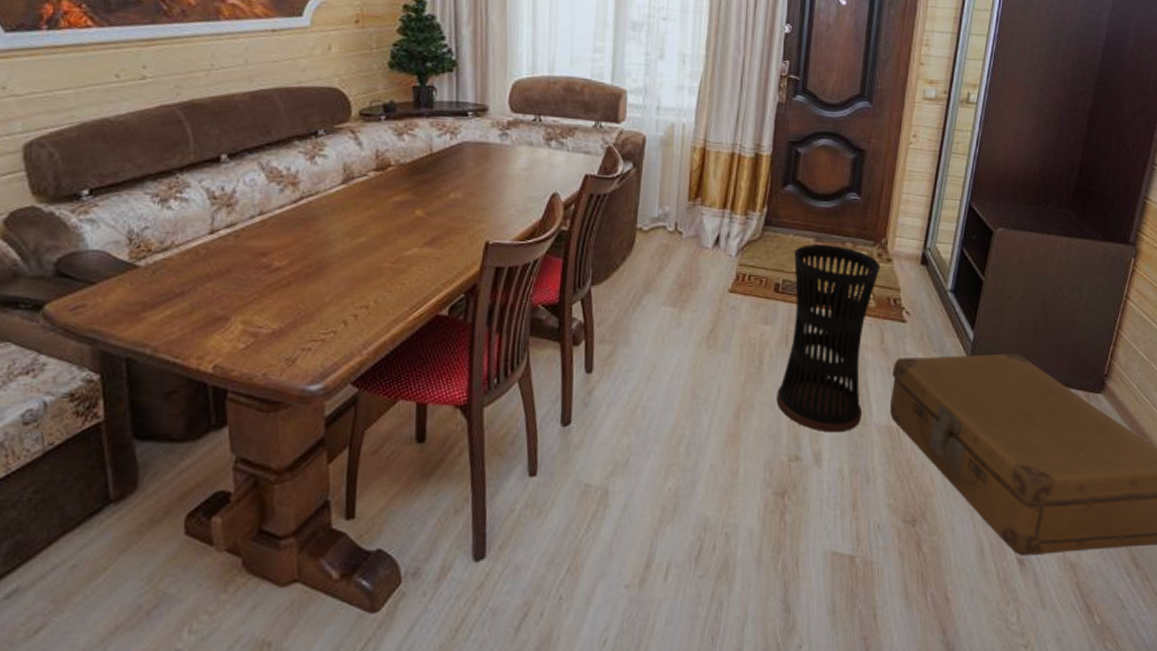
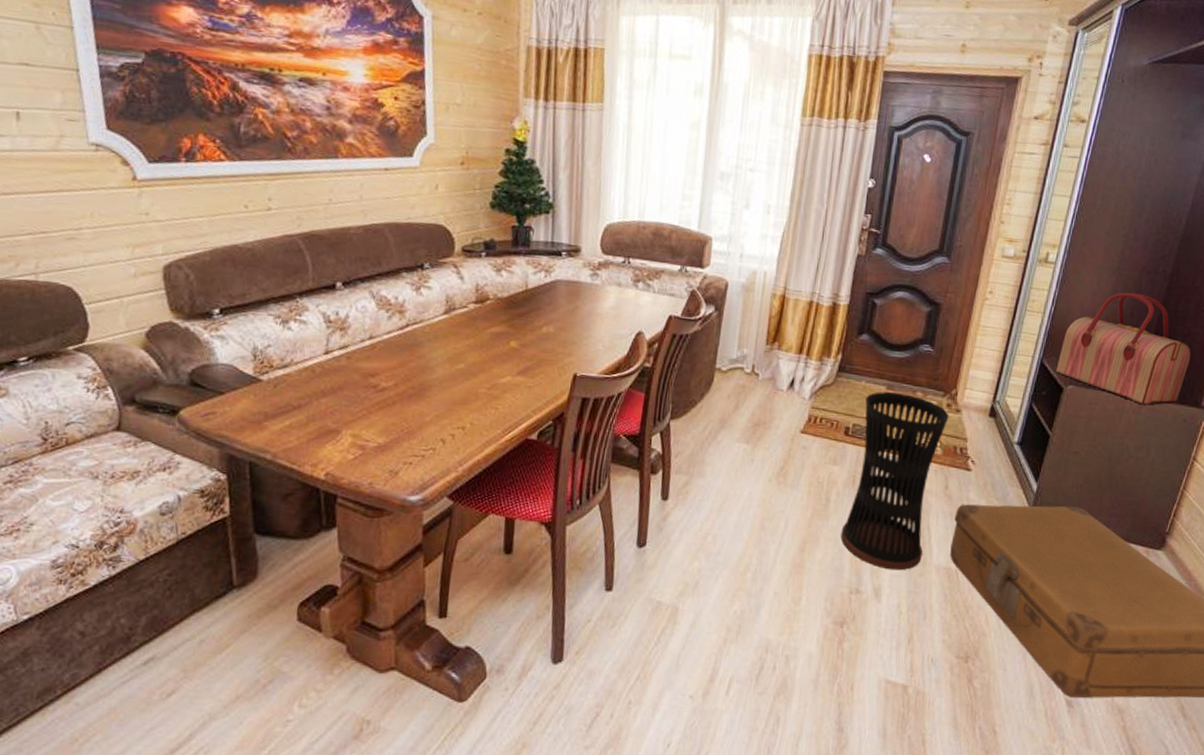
handbag: none [984,130,1116,245] -> present [1056,292,1191,405]

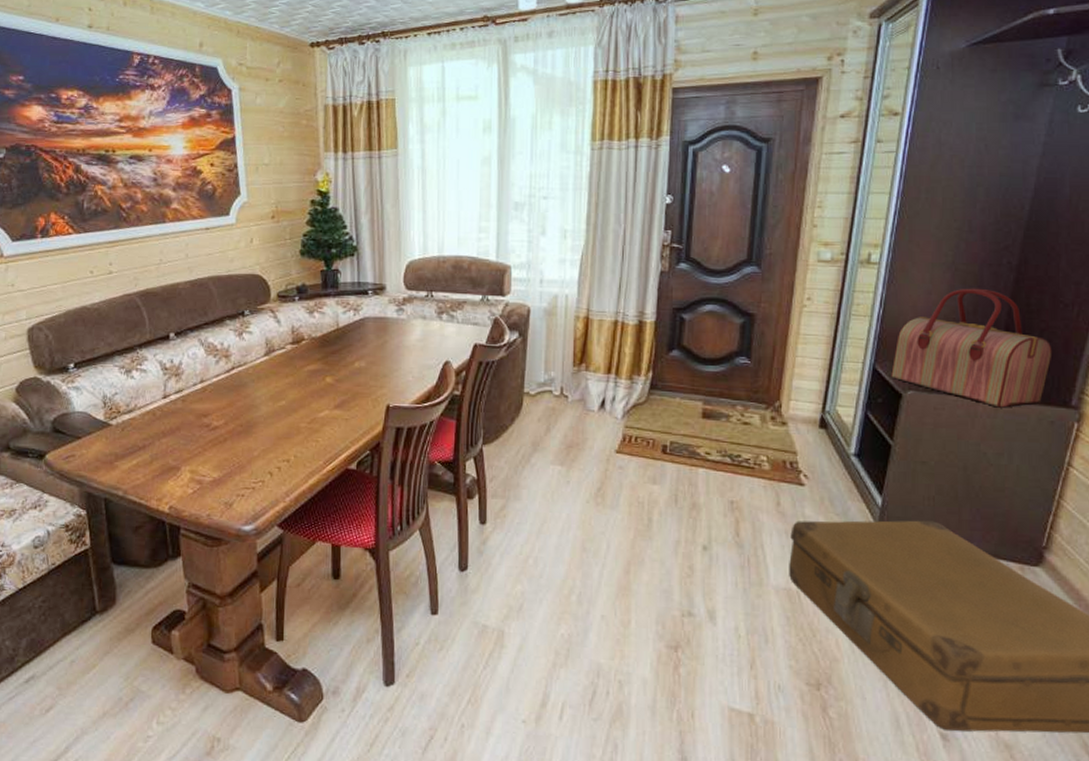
umbrella stand: present [840,391,949,571] -> none [667,407,774,592]

